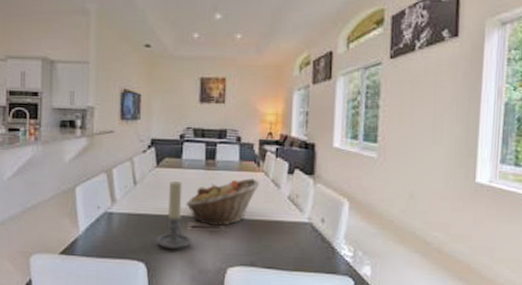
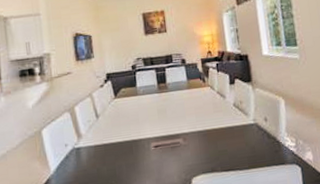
candle holder: present [156,181,191,250] -> none [124,108,156,172]
fruit basket: present [186,178,260,226] -> none [146,93,208,143]

